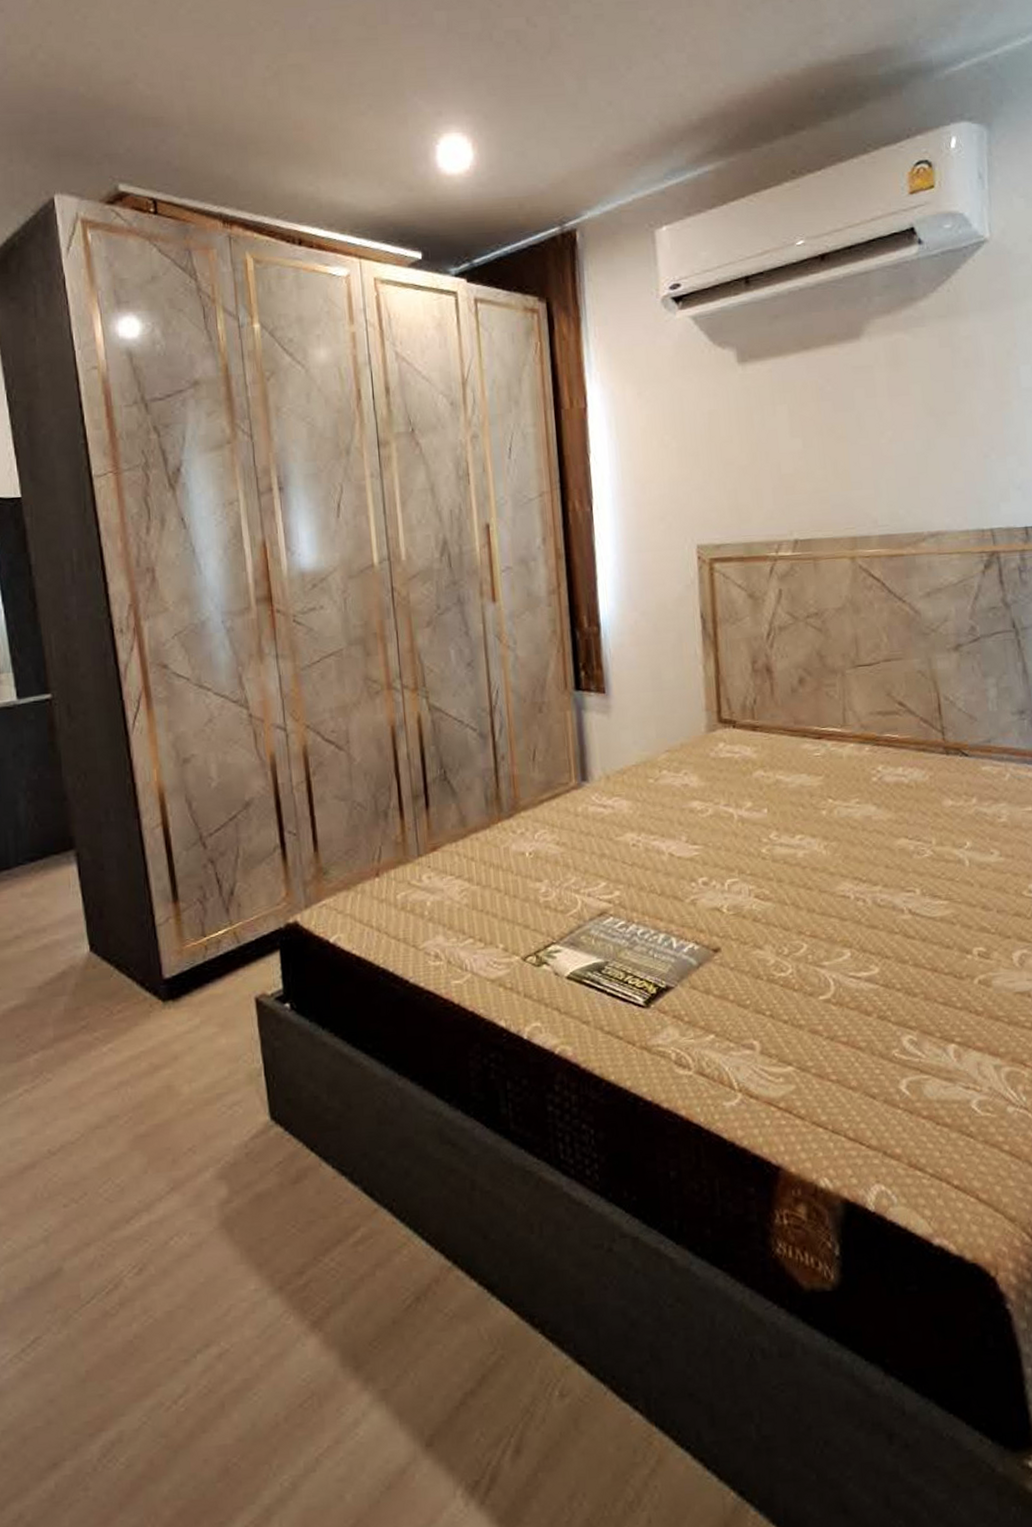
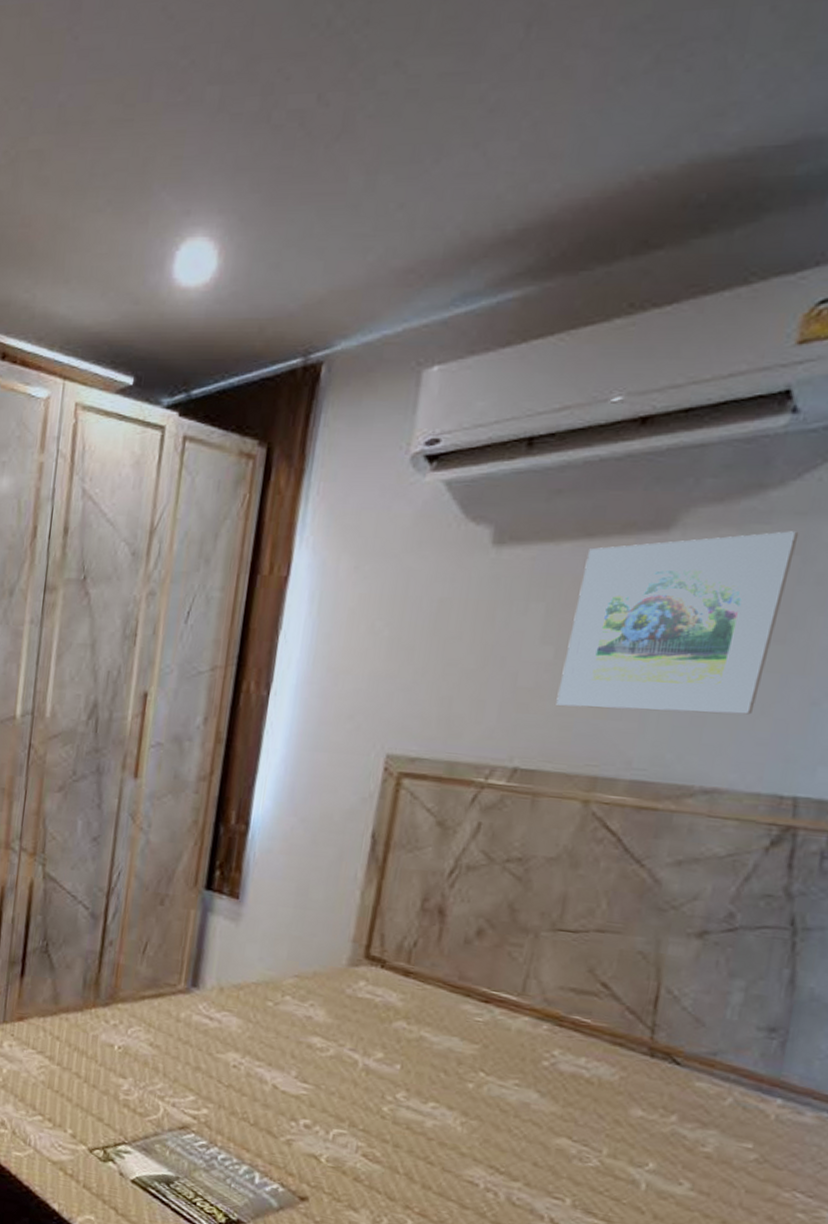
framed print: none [808,330,949,484] -> present [556,531,799,715]

